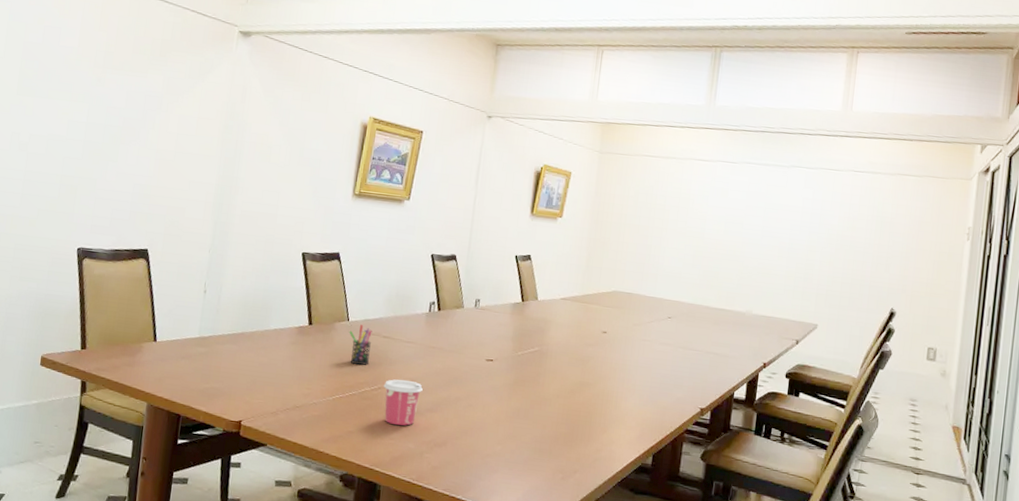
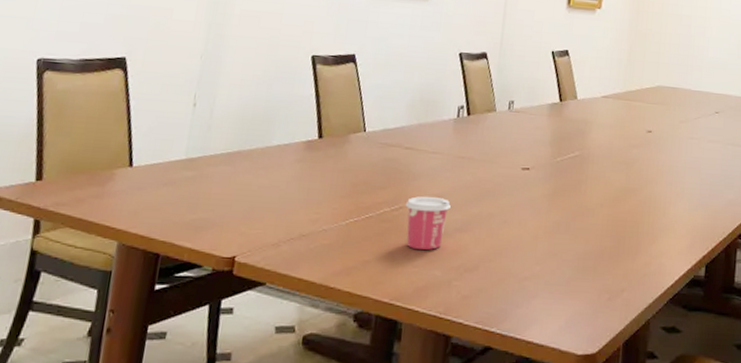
pen holder: present [349,325,372,365] -> none [365,135,393,182]

